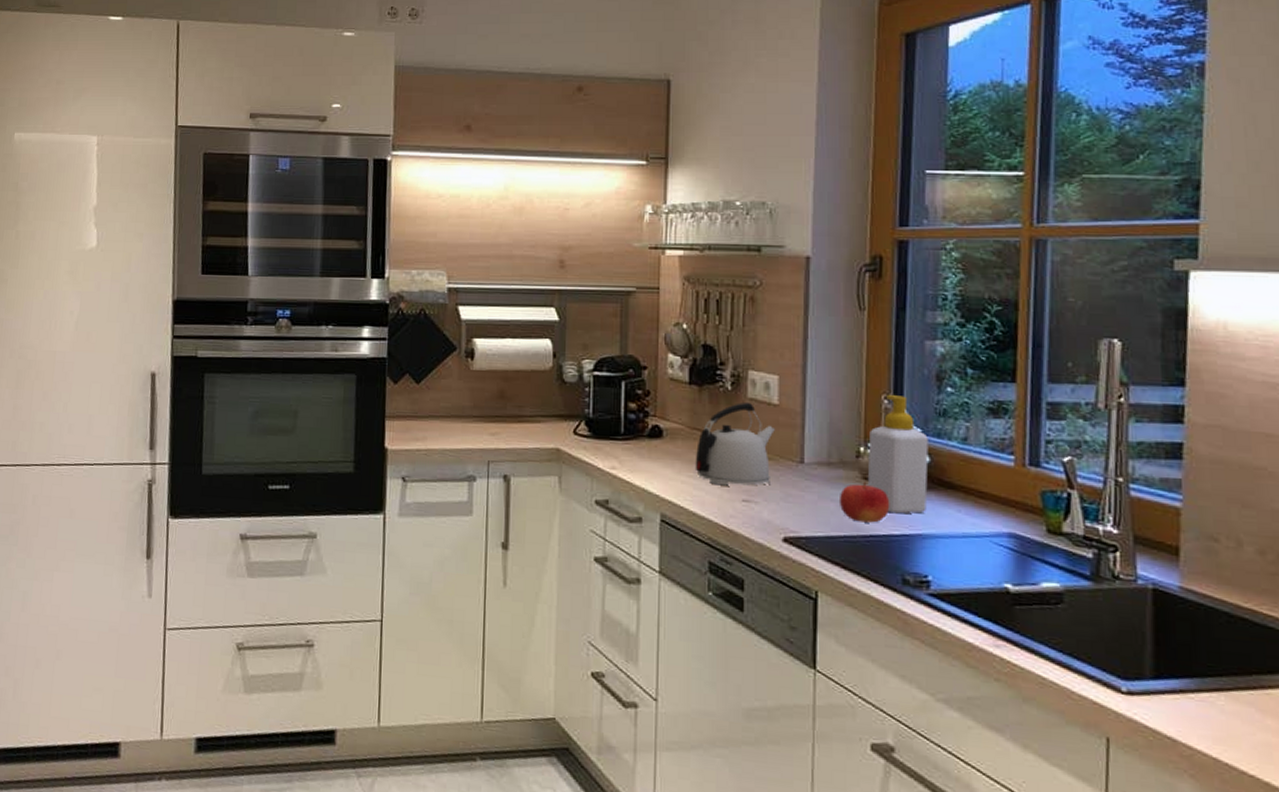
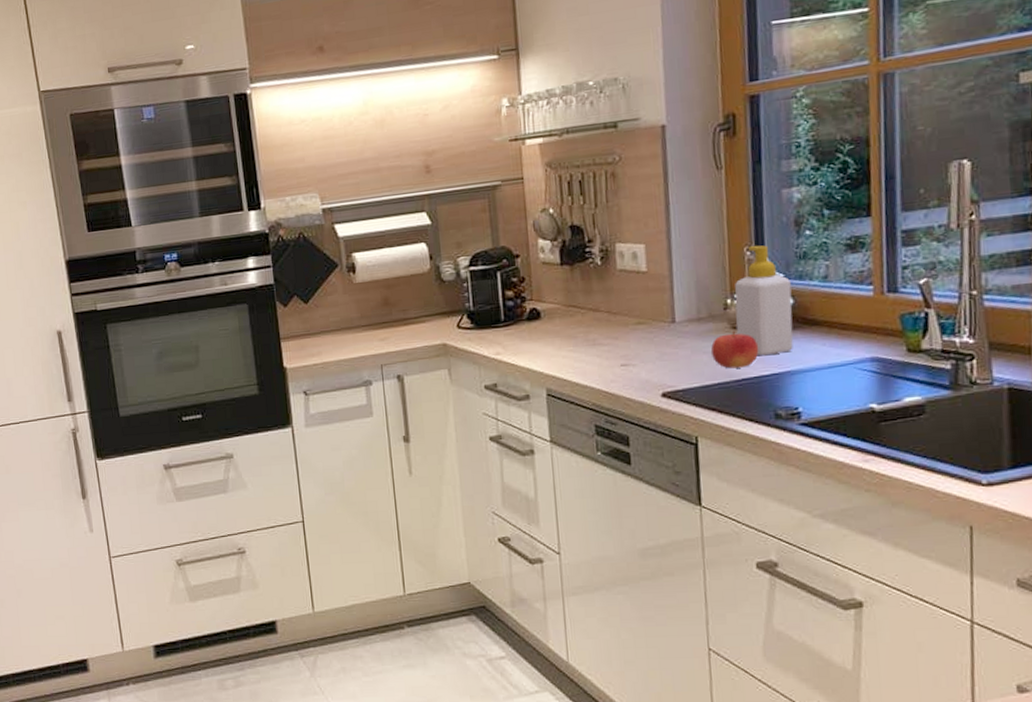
kettle: present [695,402,775,486] -> none [573,273,646,355]

